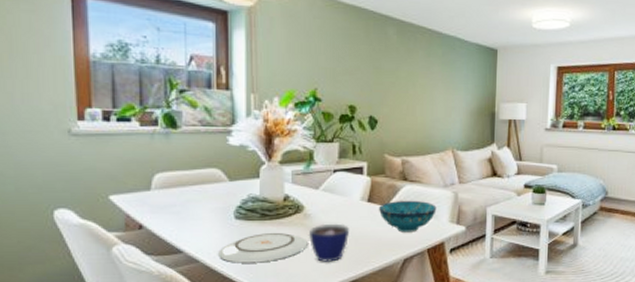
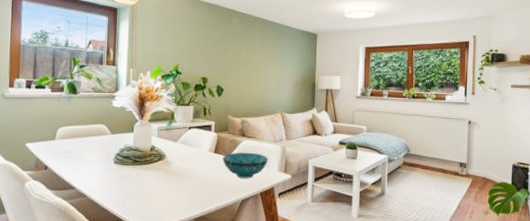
plate: present [218,233,308,263] -> none [100,175,167,199]
cup: present [308,223,349,262] -> none [168,169,199,200]

